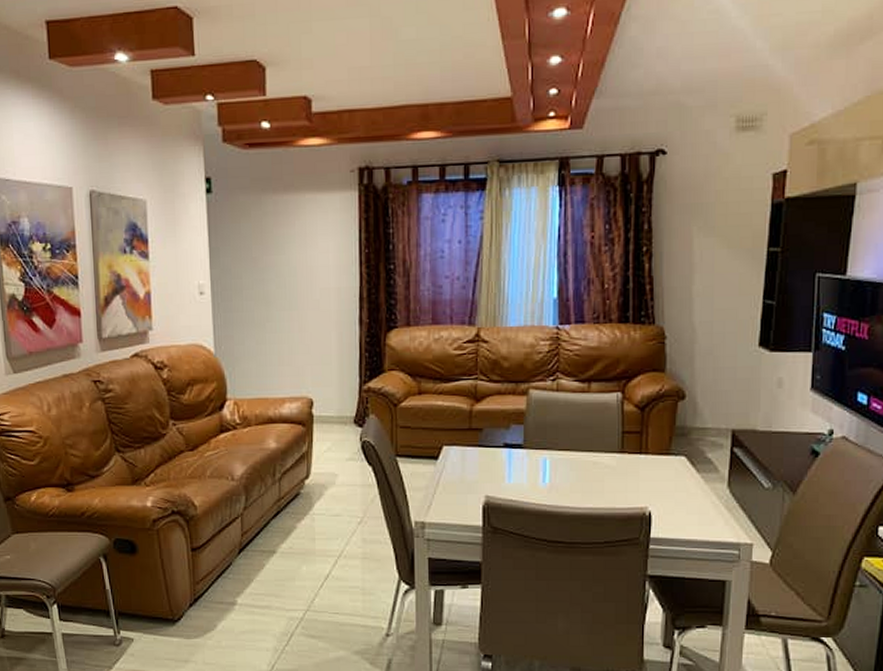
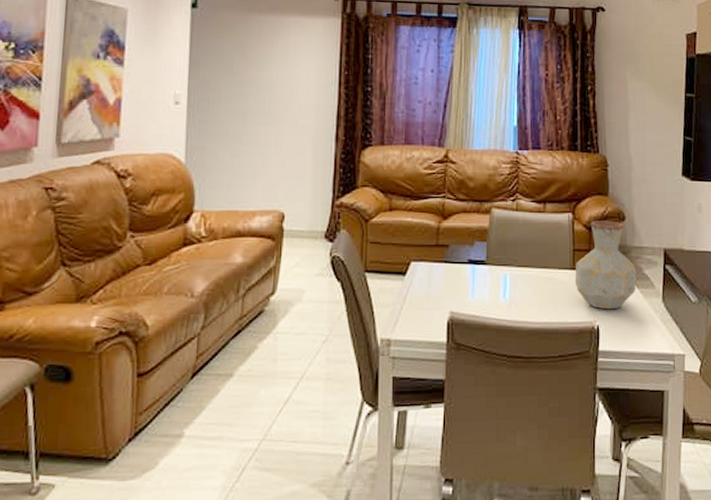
vase: none [623,399,698,496] -> present [575,221,637,310]

